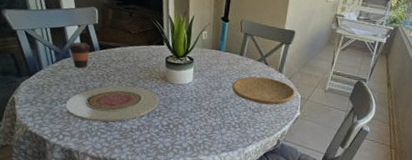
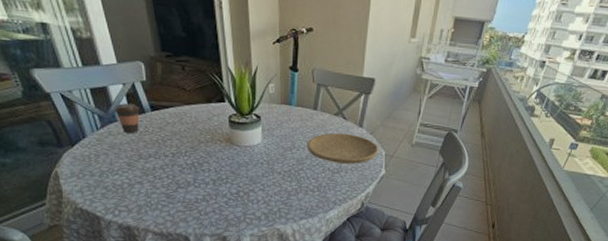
plate: present [65,85,159,123] -> none [118,151,225,194]

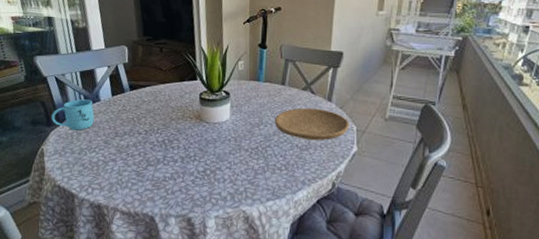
mug: none [62,119,113,152] -> present [51,99,95,130]
coffee cup: present [113,103,140,133] -> none [97,84,120,112]

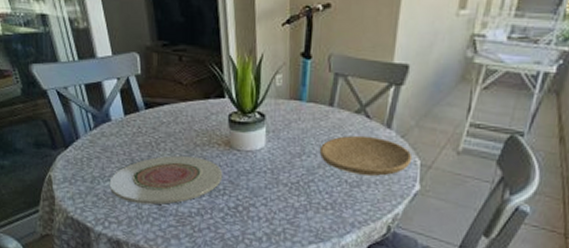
mug: present [51,99,95,130] -> none [57,118,106,155]
plate: none [94,128,194,172] -> present [109,155,223,205]

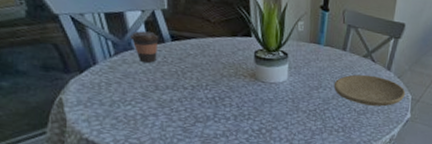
coffee cup: none [106,100,134,134] -> present [129,31,159,63]
plate: present [109,155,223,205] -> none [130,84,248,128]

